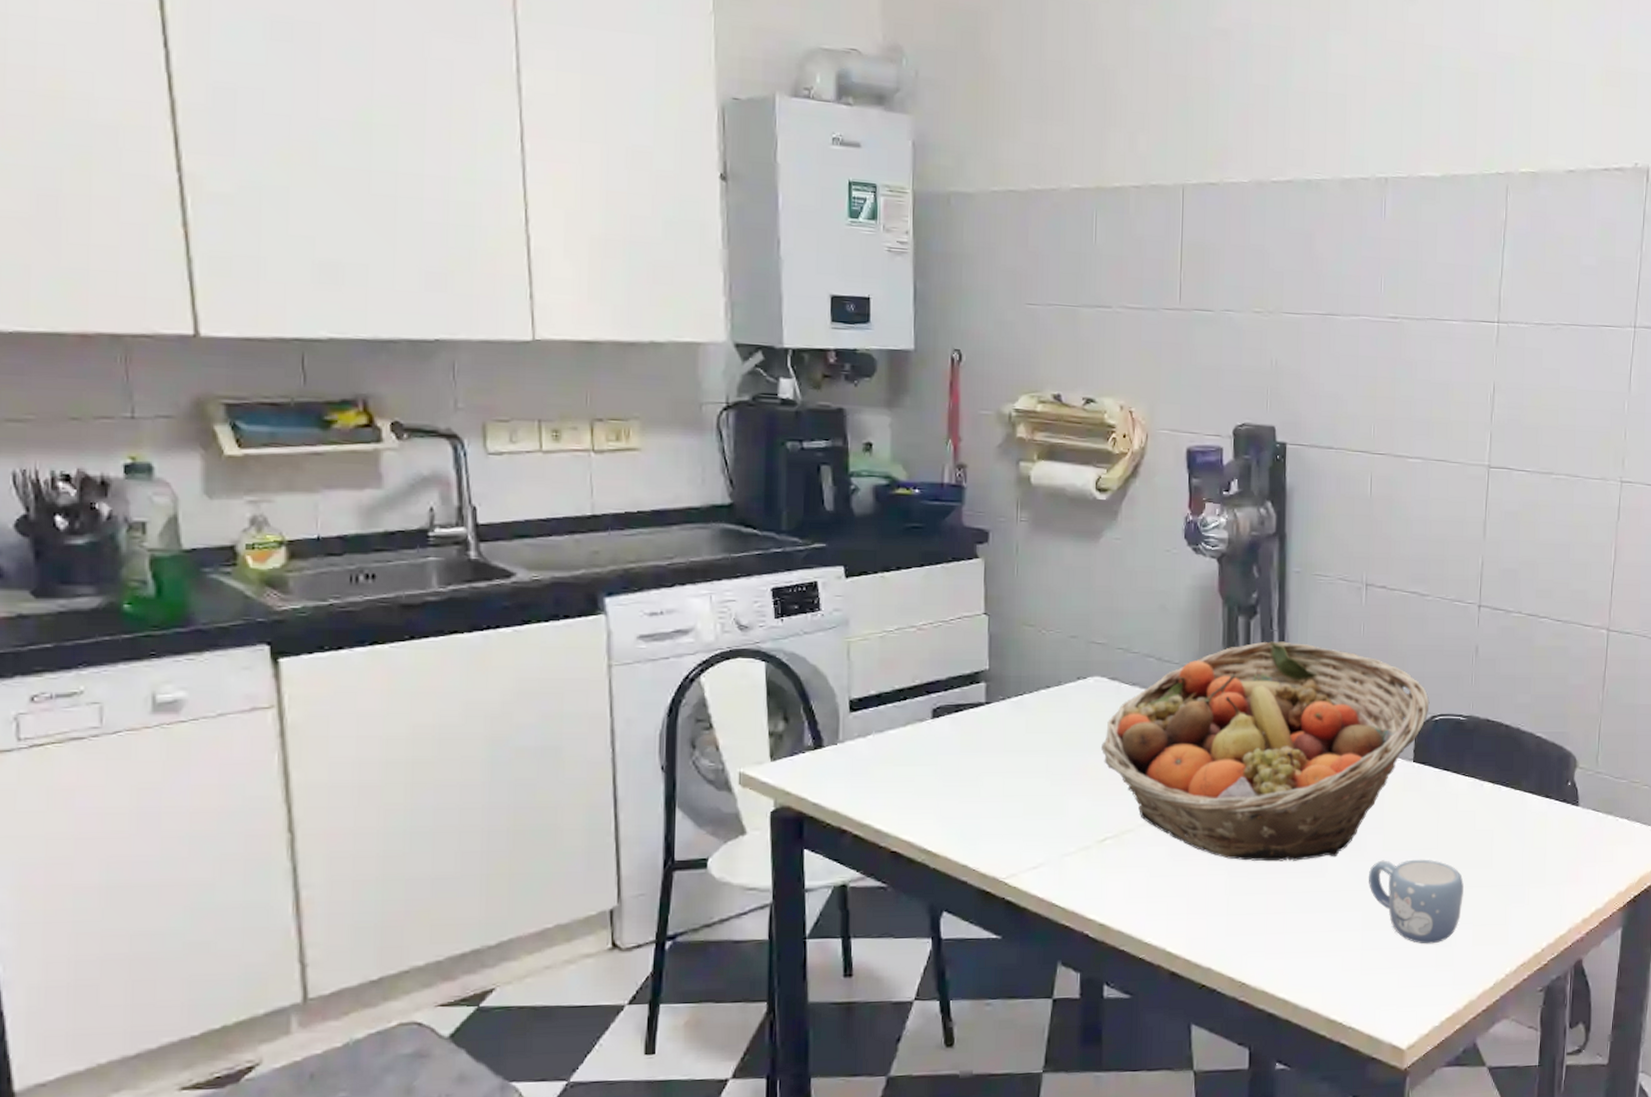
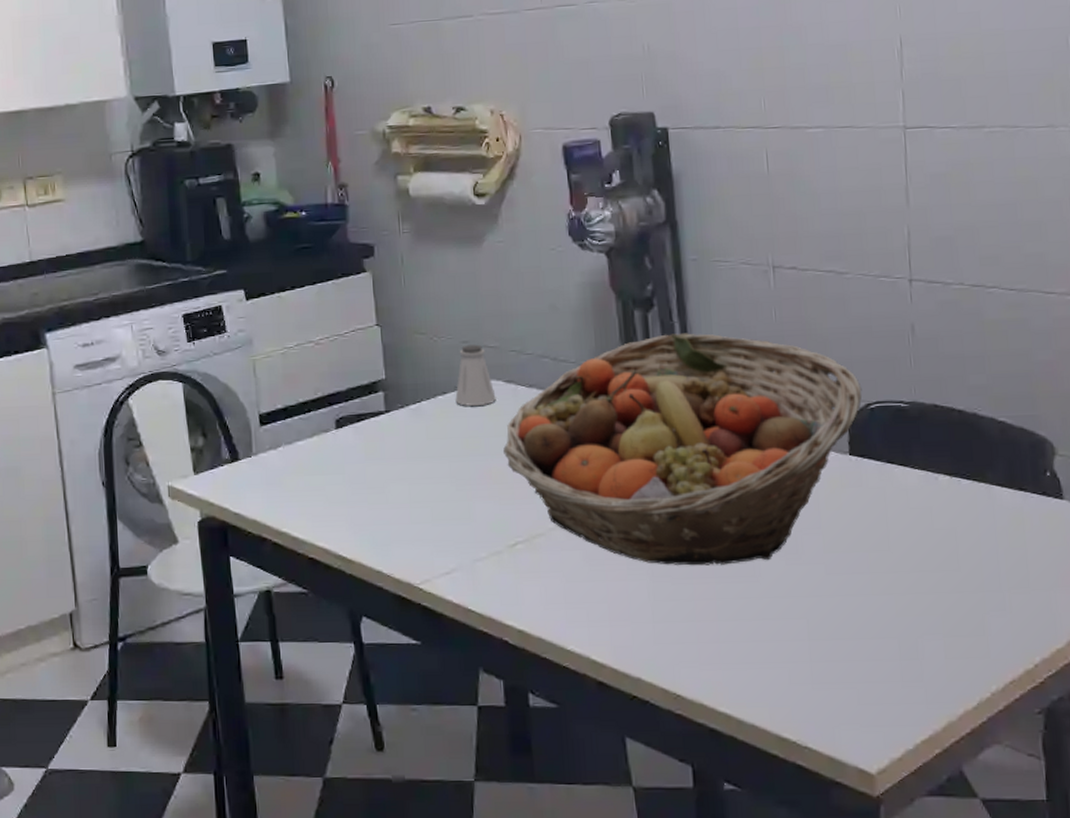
saltshaker: none [1058,640,1099,701] -> present [455,344,496,406]
mug: present [1368,859,1464,944] -> none [809,562,928,657]

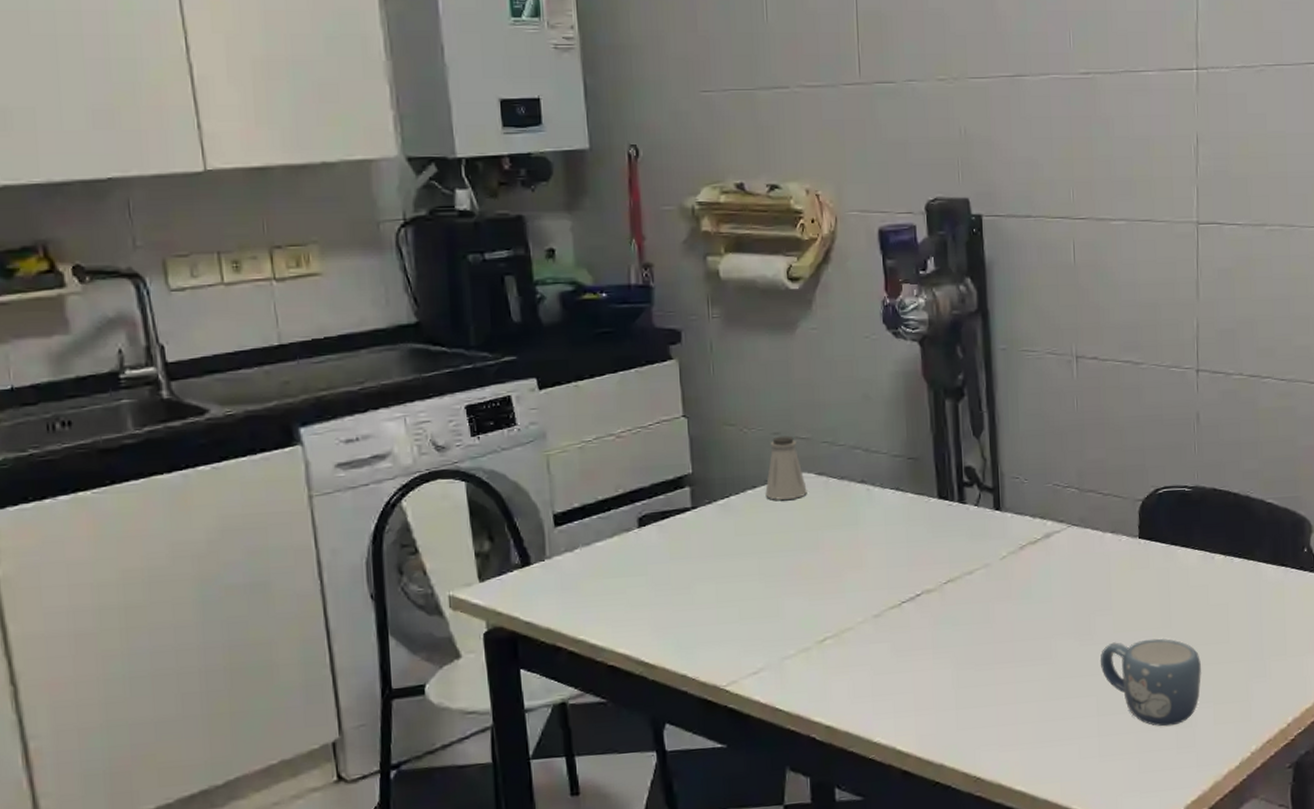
fruit basket: present [503,333,862,566] -> none [814,422,1152,653]
mug: none [809,562,928,657] -> present [1100,638,1201,727]

